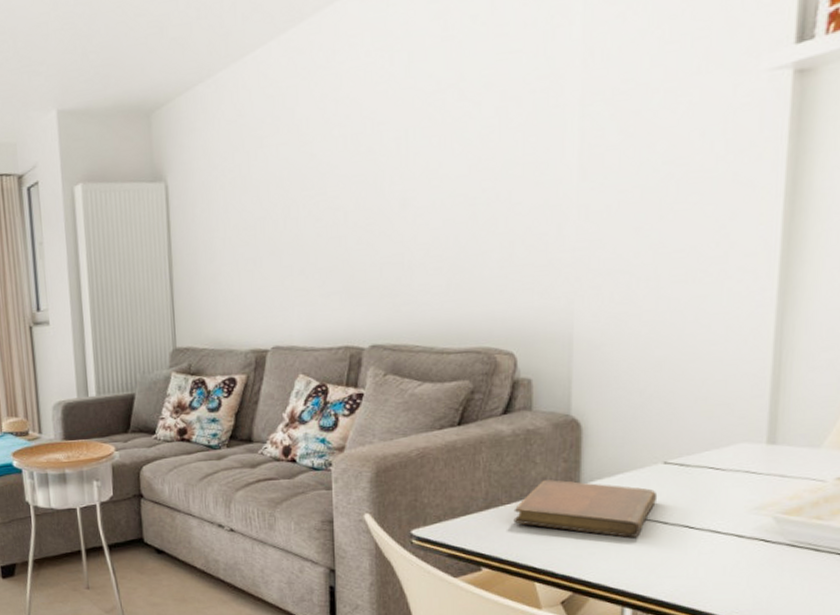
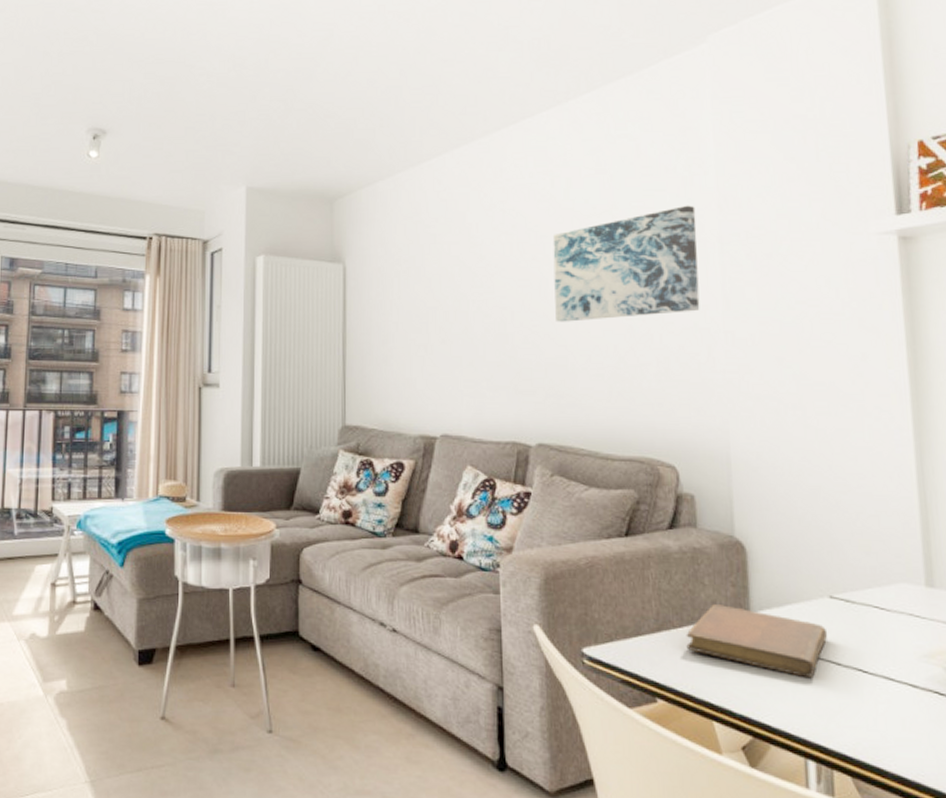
wall art: none [391,64,556,217] -> present [552,205,700,322]

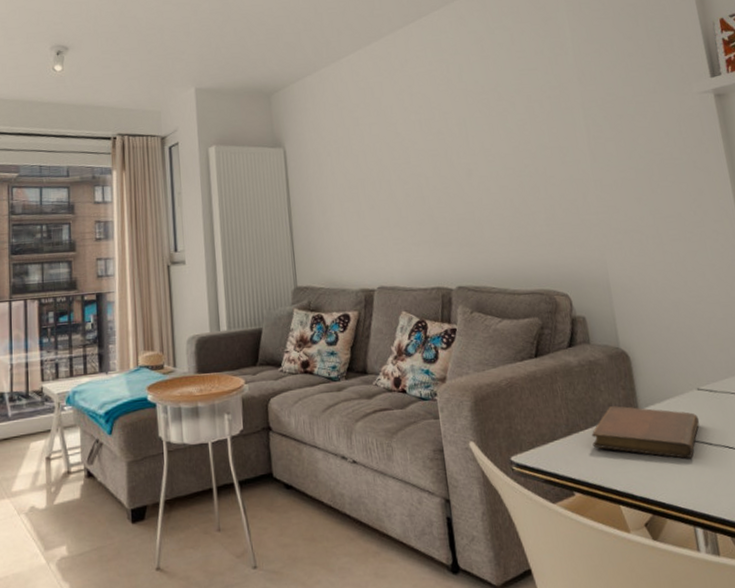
wall art: present [552,205,700,322] -> none [452,80,574,183]

